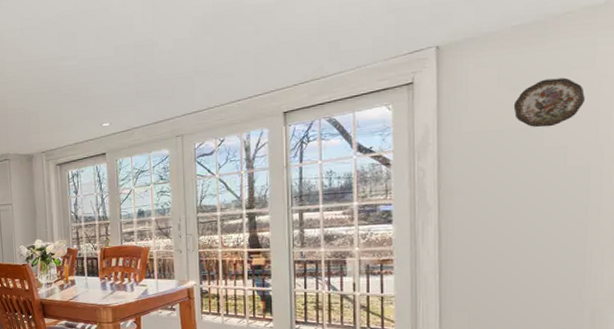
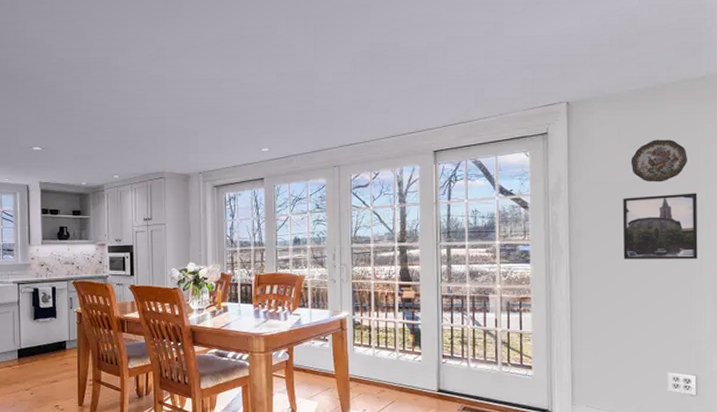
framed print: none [502,135,597,214] -> present [622,193,698,260]

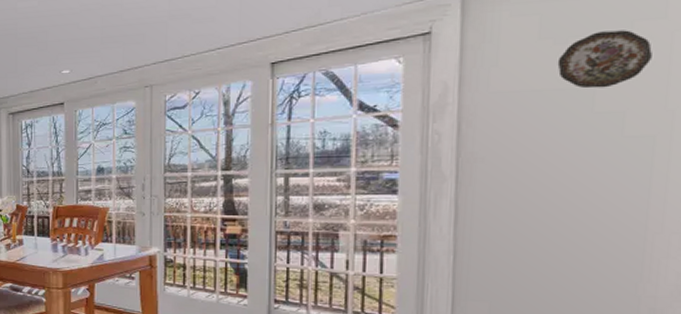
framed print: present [622,193,698,260] -> none [538,100,666,190]

